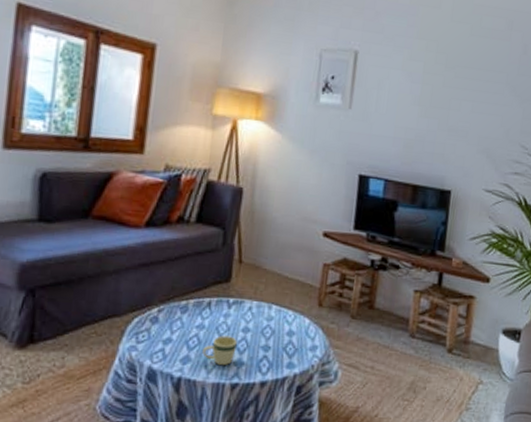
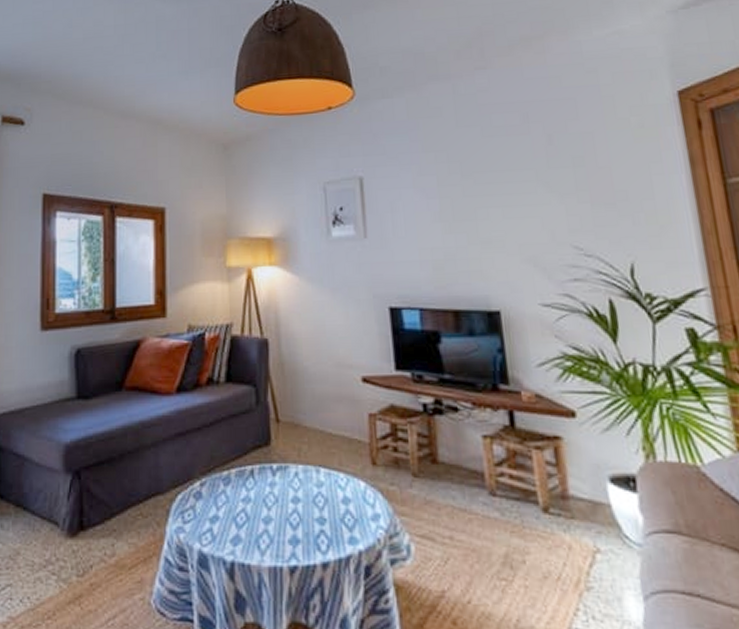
mug: present [202,335,237,365] -> none [252,508,289,544]

